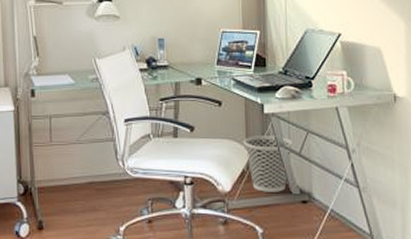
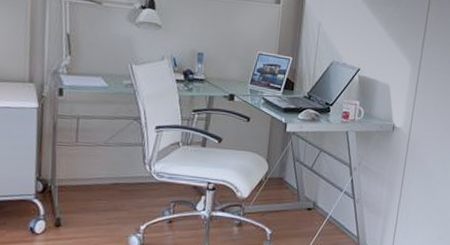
wastebasket: present [243,136,293,192] -> none [264,150,307,200]

